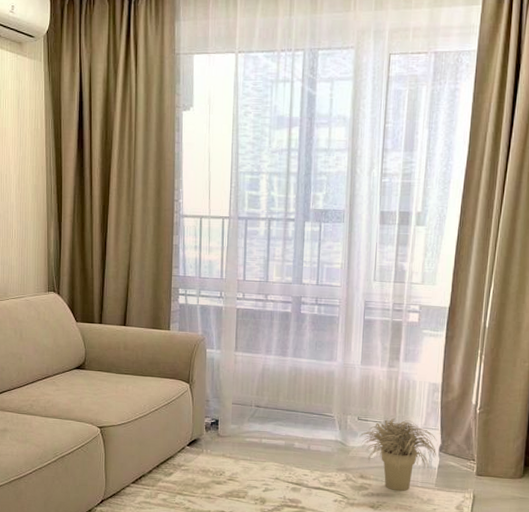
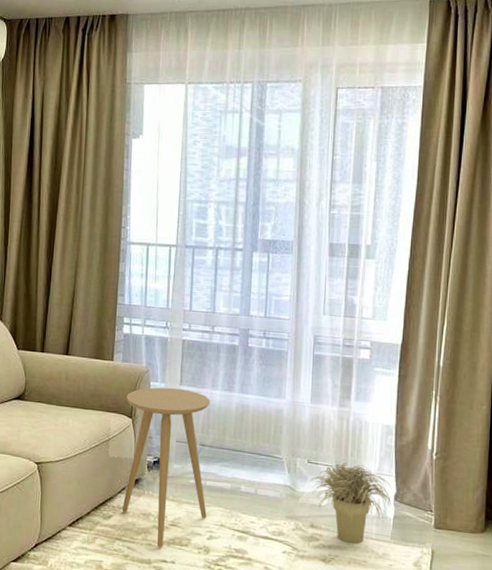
side table: none [182,354,264,500] -> present [121,387,210,548]

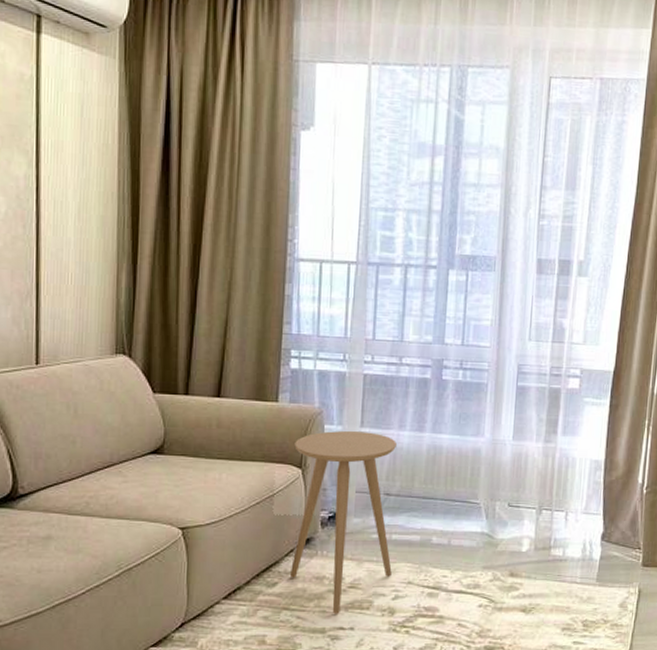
potted plant: present [309,462,392,544] -> none [509,503,599,590]

